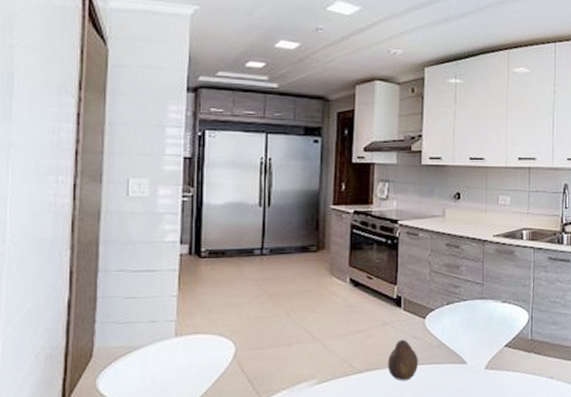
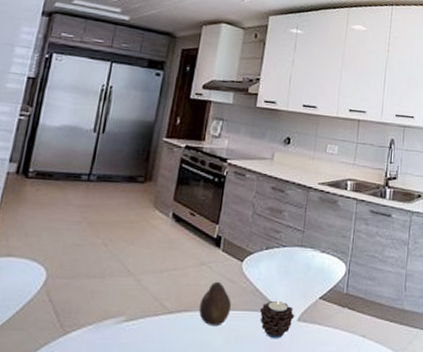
candle: none [447,351,482,388] -> present [259,300,295,339]

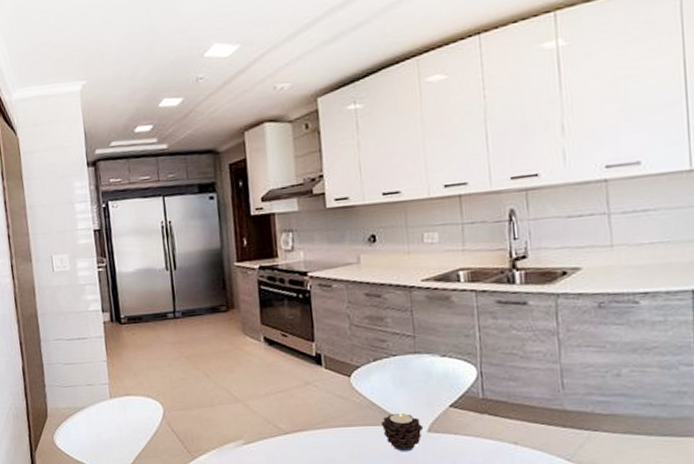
fruit: present [198,281,232,327] -> none [313,399,349,444]

